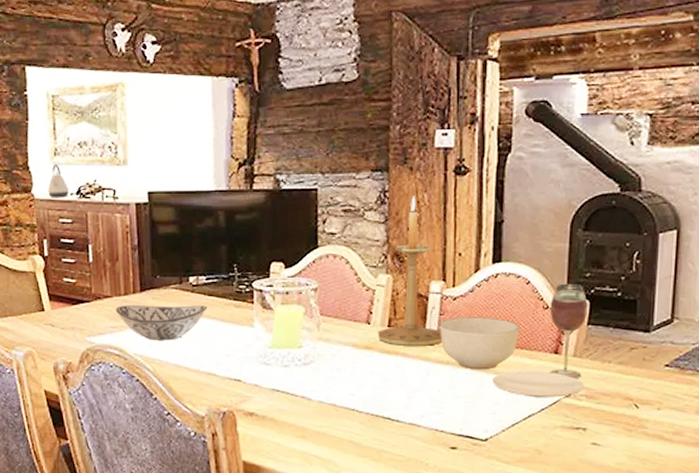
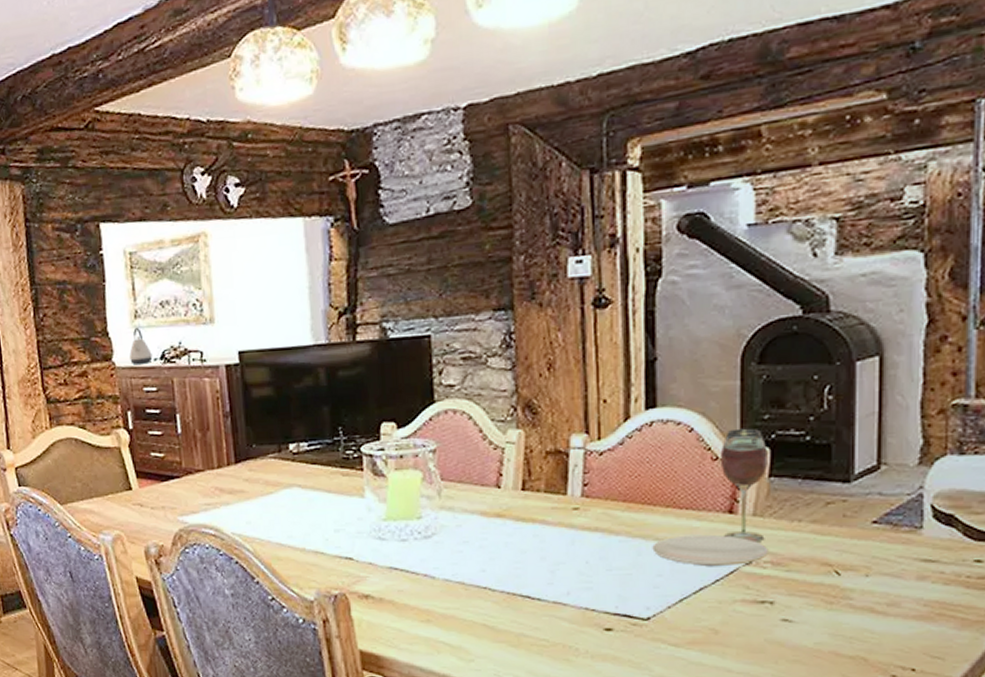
decorative bowl: present [115,305,207,340] -> none [208,475,311,517]
candlestick: present [378,196,443,347] -> none [510,336,589,513]
bowl: present [439,317,520,370] -> none [583,473,684,536]

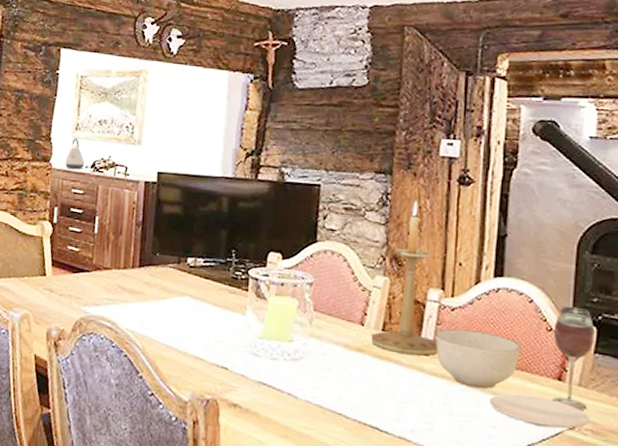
candlestick: none [510,336,589,513] -> present [371,201,438,356]
bowl: none [583,473,684,536] -> present [435,328,521,389]

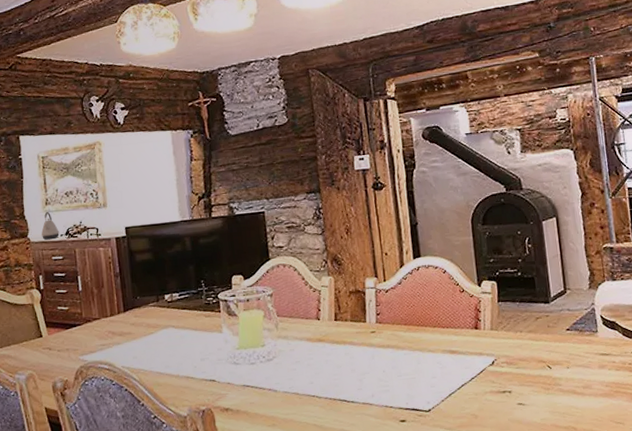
candlestick: present [371,201,438,356] -> none [327,210,382,336]
bowl: present [435,328,521,389] -> none [376,303,444,350]
plate: present [489,393,590,429] -> none [427,345,504,369]
wineglass: present [553,306,595,411] -> none [465,269,499,349]

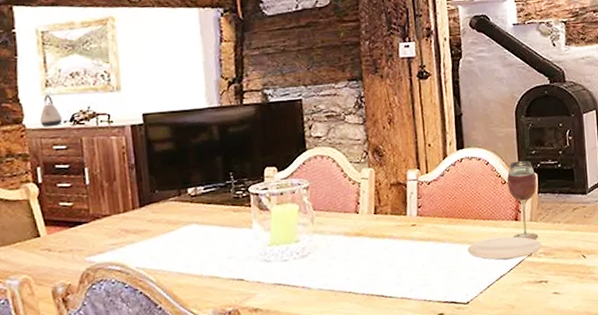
plate: none [427,345,504,369] -> present [467,236,542,260]
wineglass: none [465,269,499,349] -> present [507,160,538,240]

